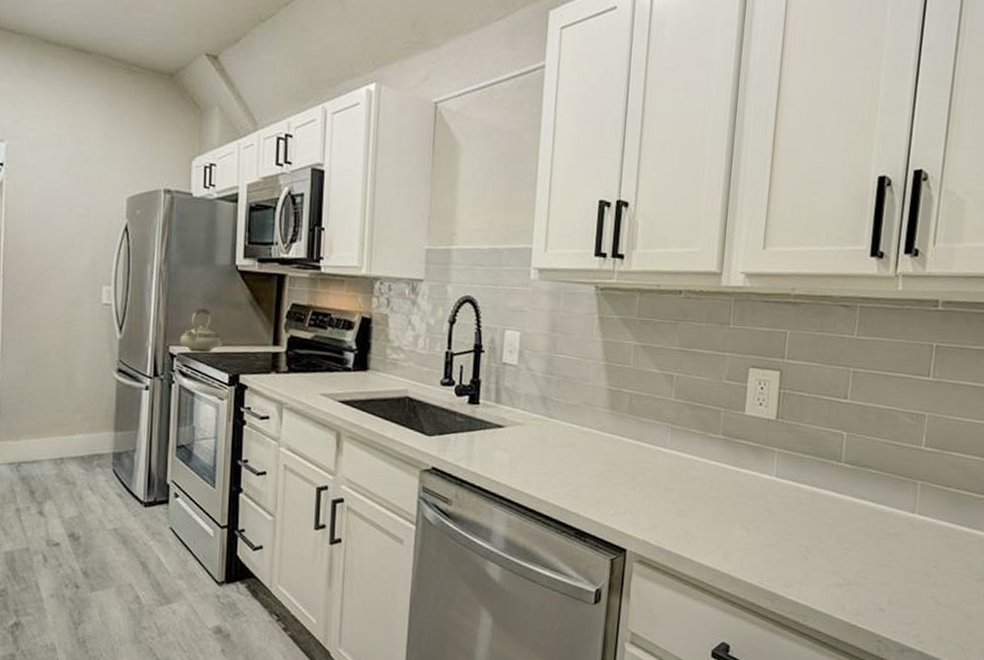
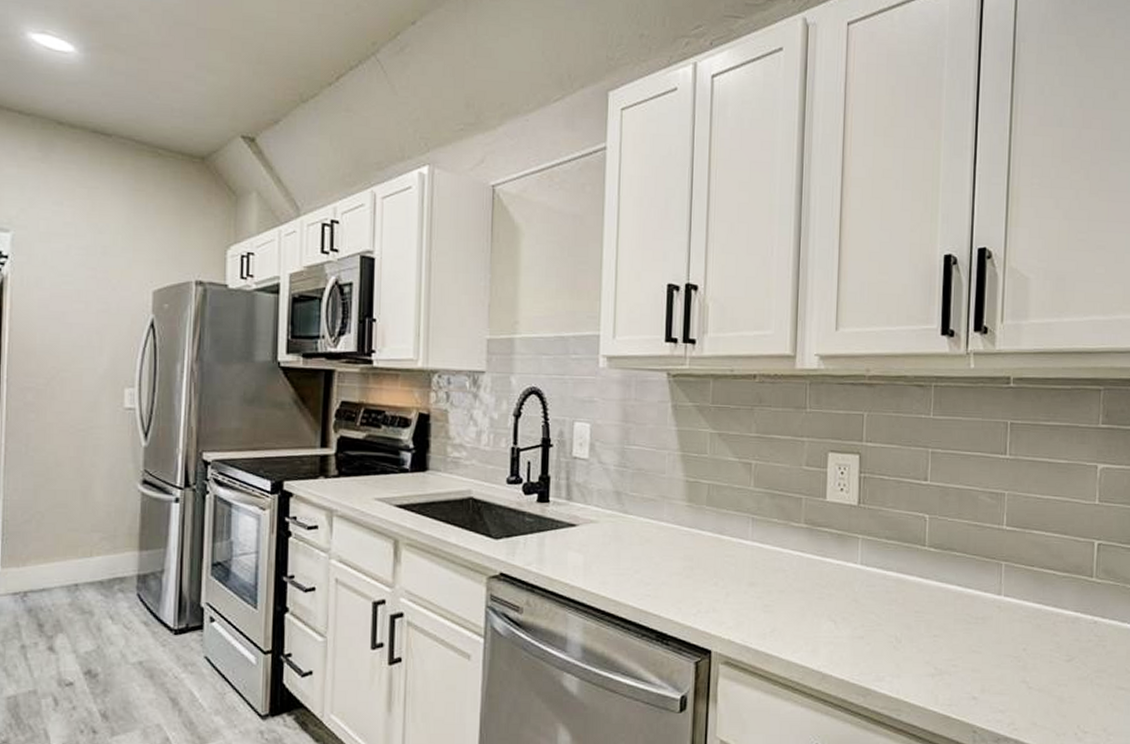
teakettle: present [179,308,222,352] -> none [214,409,263,457]

